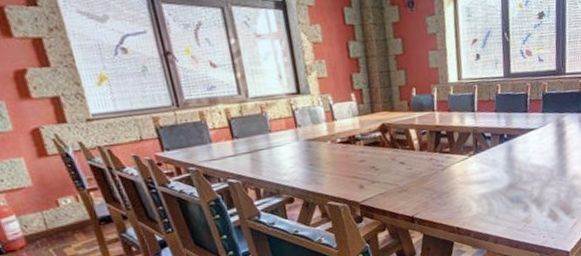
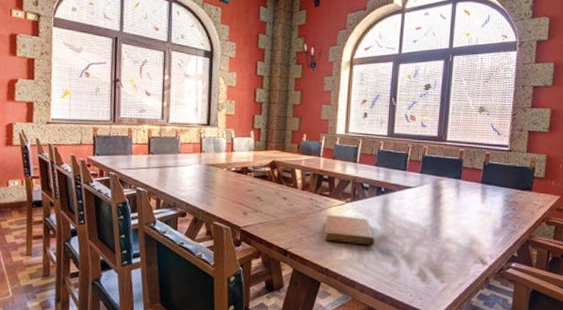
notebook: none [450,169,503,200] -> present [324,215,375,246]

